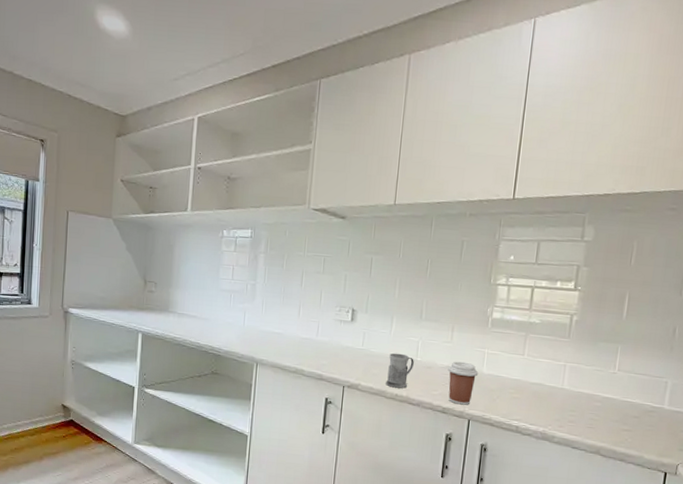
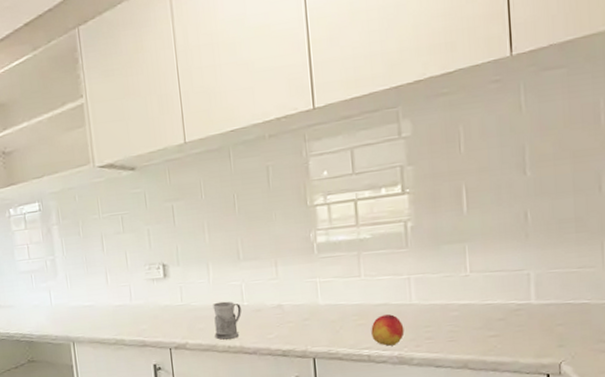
coffee cup: present [448,361,479,405] -> none [279,296,314,344]
peach: none [523,393,552,422] -> present [371,314,405,346]

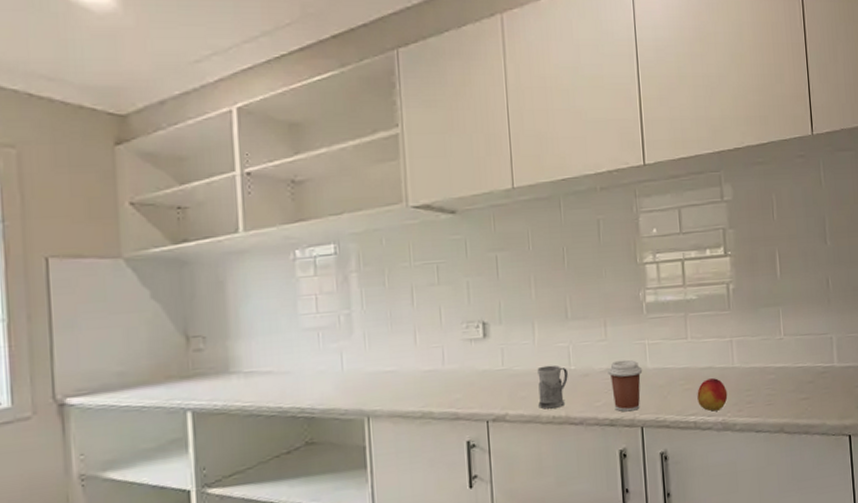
coffee cup: none [279,296,314,344] -> present [608,359,643,412]

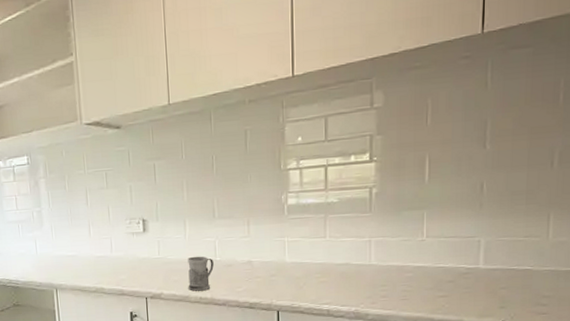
coffee cup: present [608,359,643,412] -> none [249,254,281,298]
peach: present [697,378,728,412] -> none [332,273,362,302]

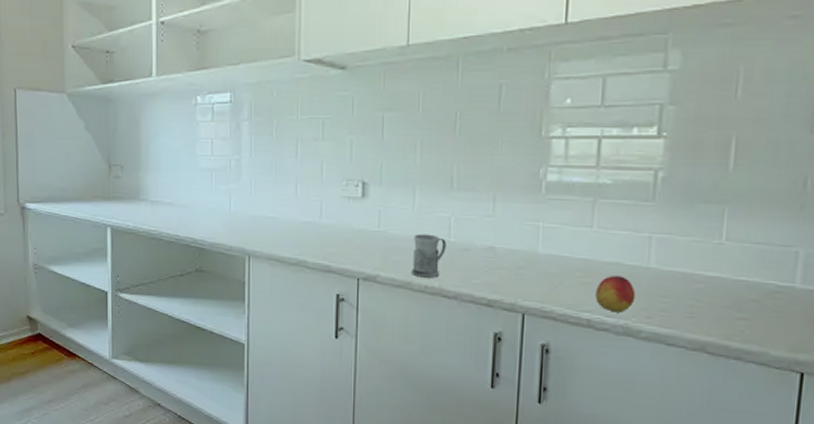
peach: none [332,273,362,302] -> present [595,276,636,313]

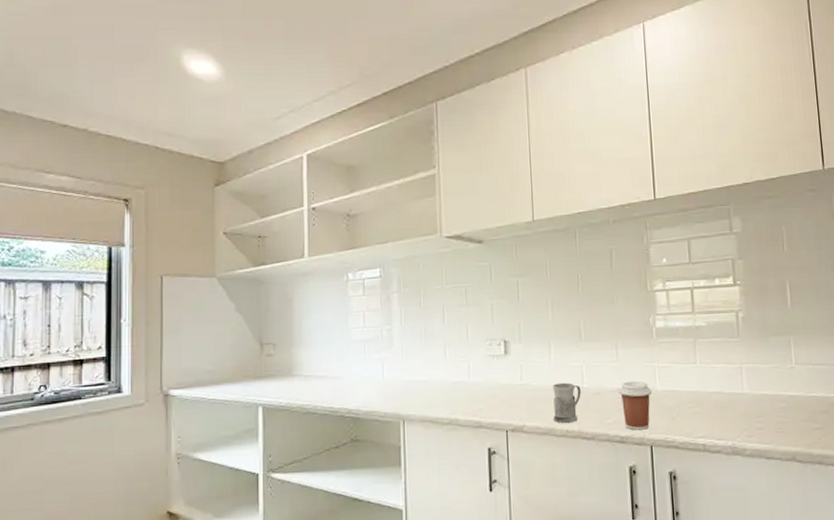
coffee cup: none [491,239,533,295] -> present [618,380,653,430]
peach: present [595,276,636,313] -> none [706,403,737,435]

